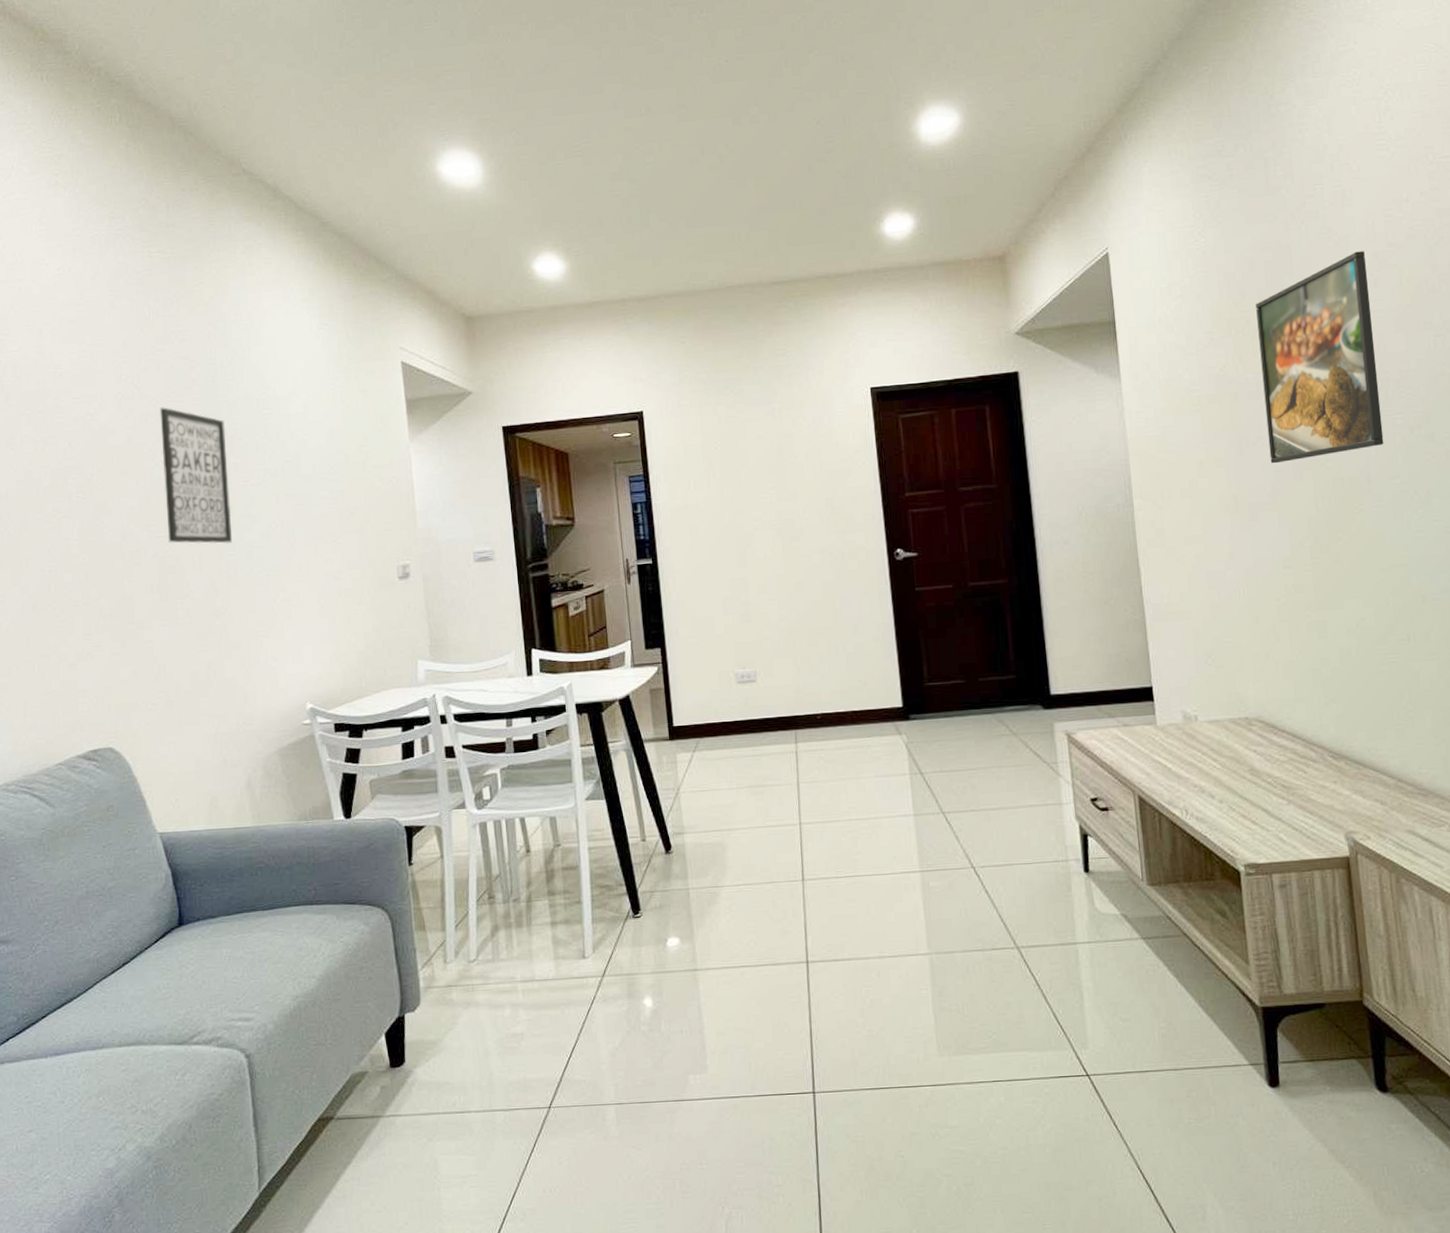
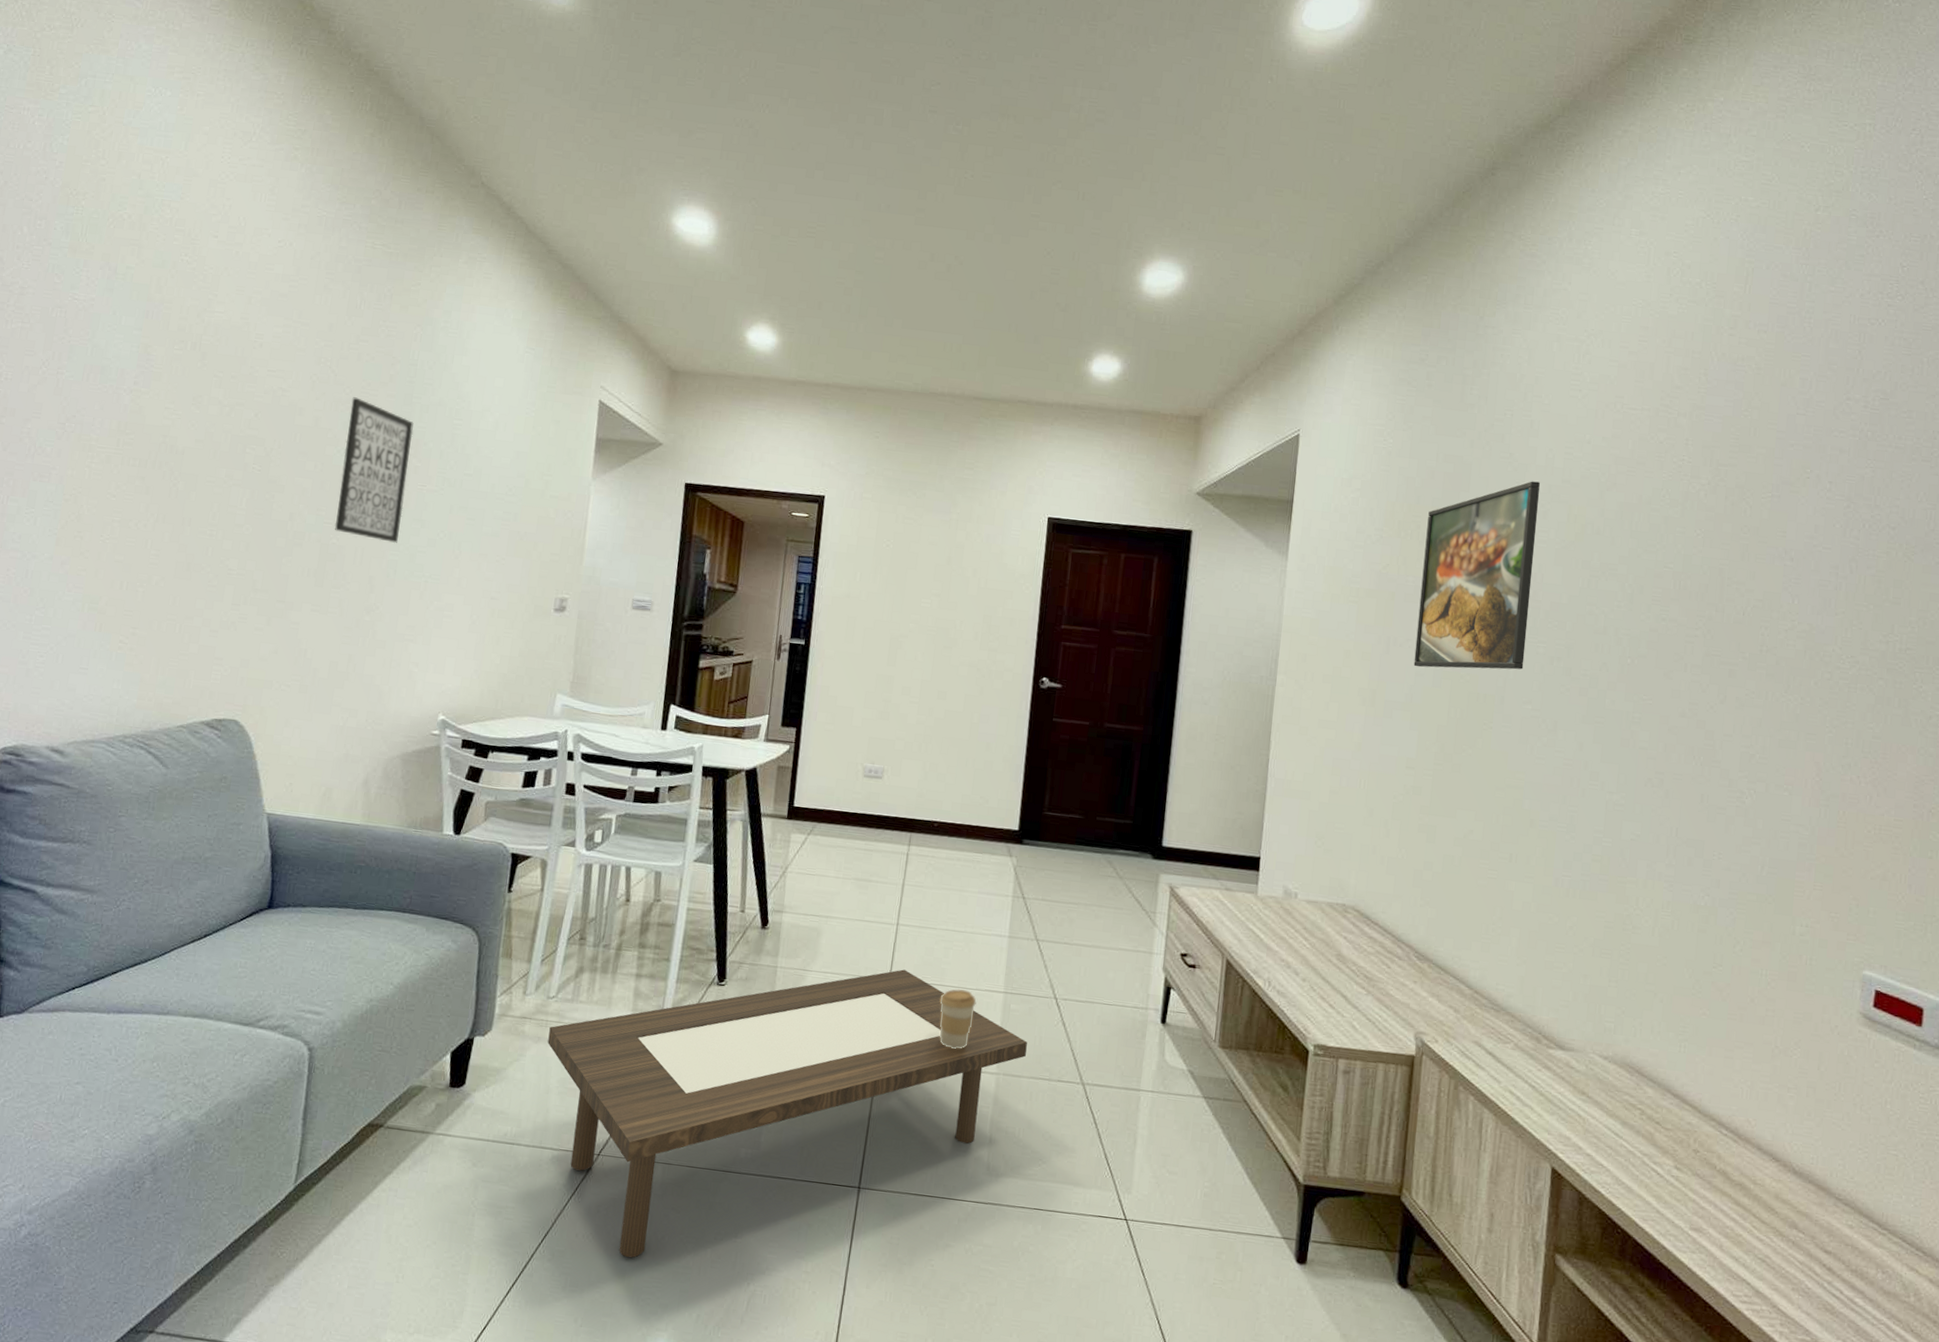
coffee table: none [476,867,954,1203] -> present [547,969,1027,1258]
coffee cup: none [857,876,895,937] -> present [940,989,977,1049]

